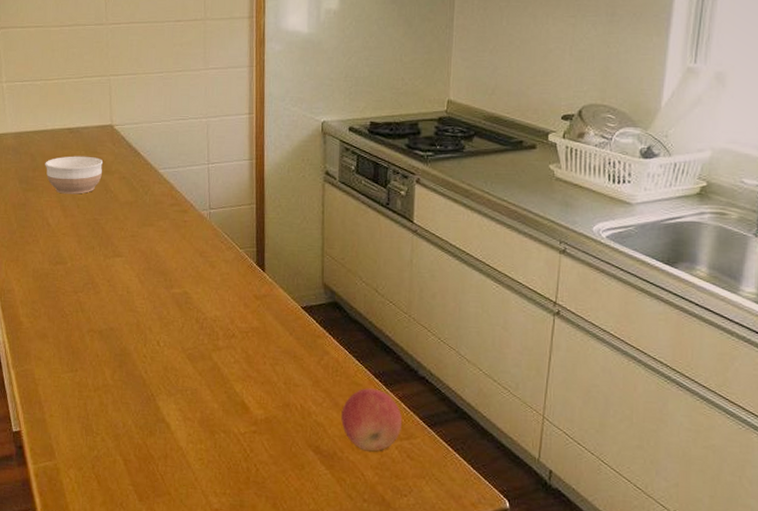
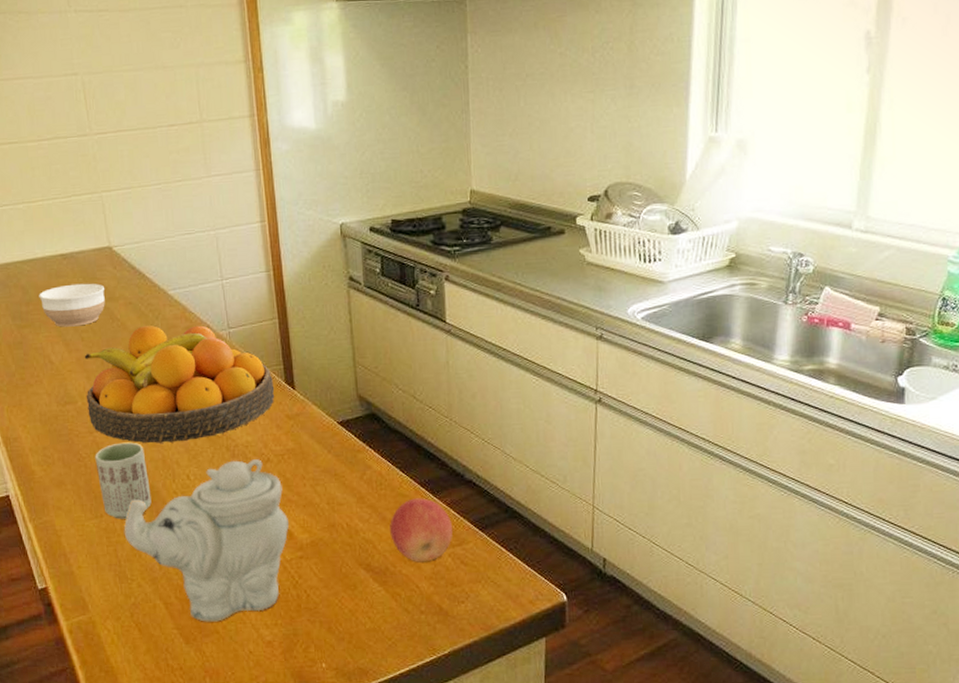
fruit bowl: none [75,200,246,310] -> present [84,325,275,444]
cup: none [77,304,123,376] -> present [95,442,152,519]
teapot: none [95,332,246,484] -> present [123,459,289,622]

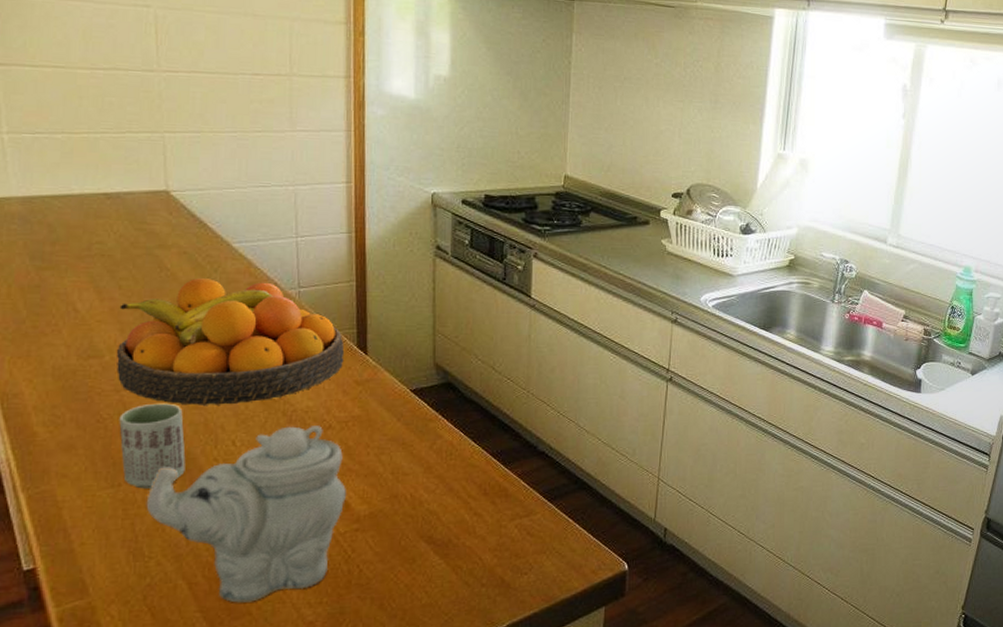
bowl: present [39,283,105,327] -> none [69,226,154,273]
apple: present [390,498,452,563] -> none [456,469,521,534]

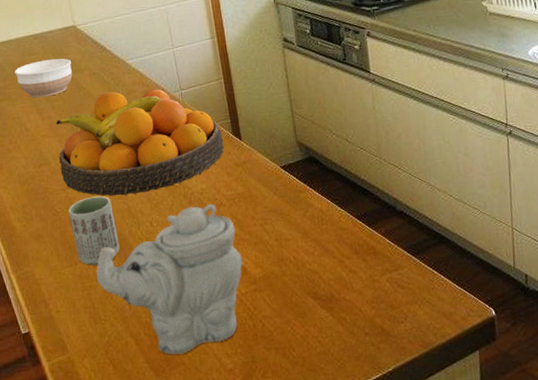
bowl: none [69,226,154,273] -> present [14,58,73,98]

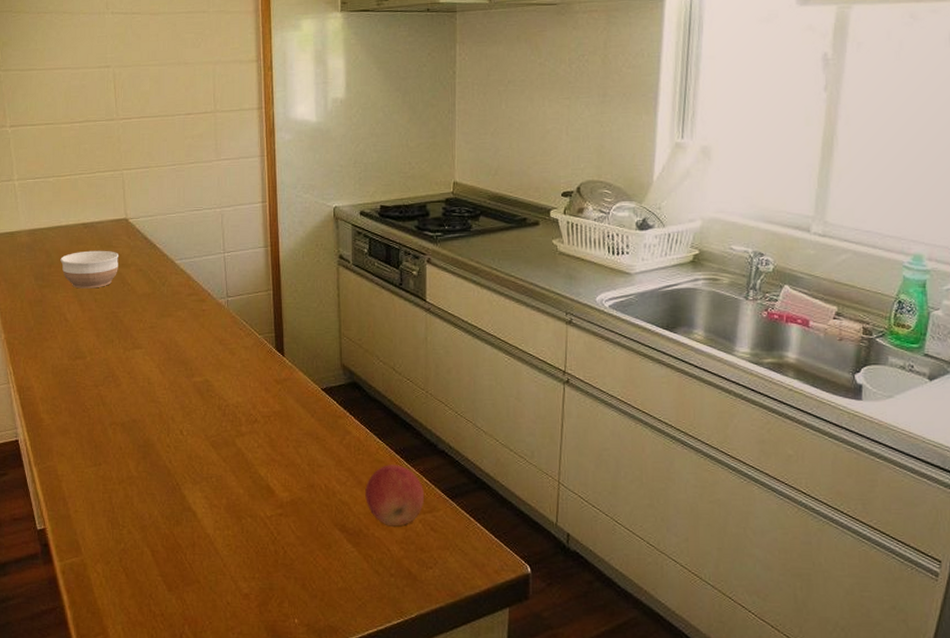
fruit bowl: present [55,89,224,197] -> none [95,291,266,399]
cup: present [68,196,120,266] -> none [98,397,146,468]
teapot: present [96,204,243,355] -> none [119,419,271,572]
apple: none [332,230,389,289] -> present [365,465,424,527]

